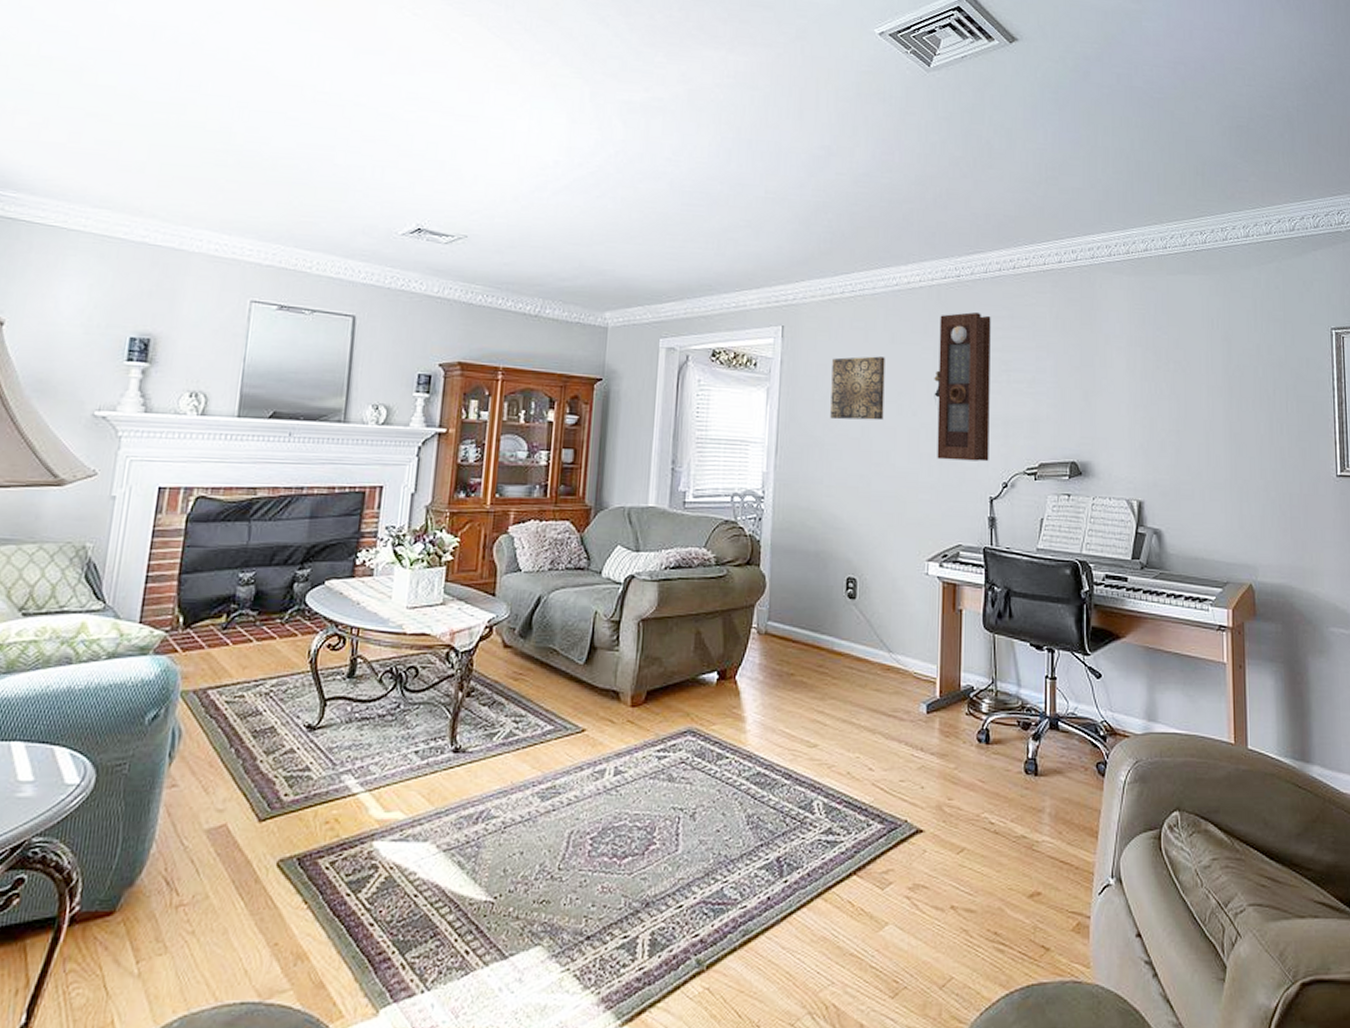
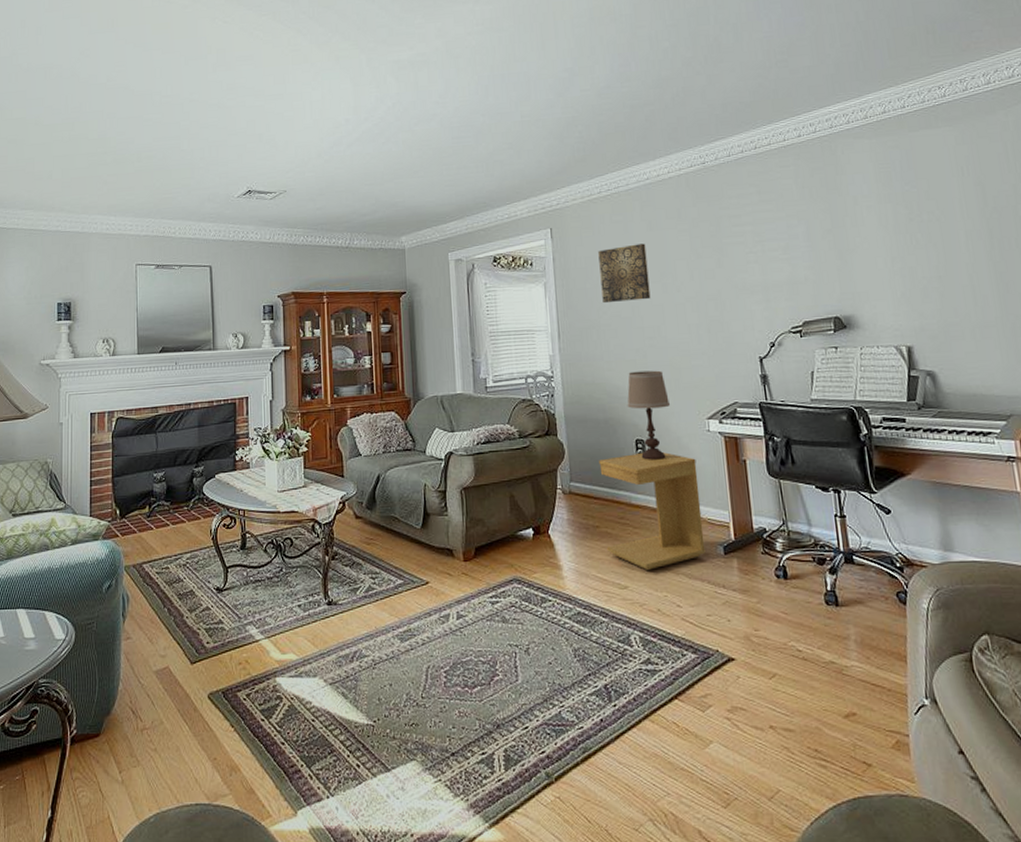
side table: none [799,592,910,727] -> present [599,452,706,570]
table lamp: none [842,500,890,603] -> present [627,370,671,460]
pendulum clock: present [934,312,991,462] -> none [691,193,754,328]

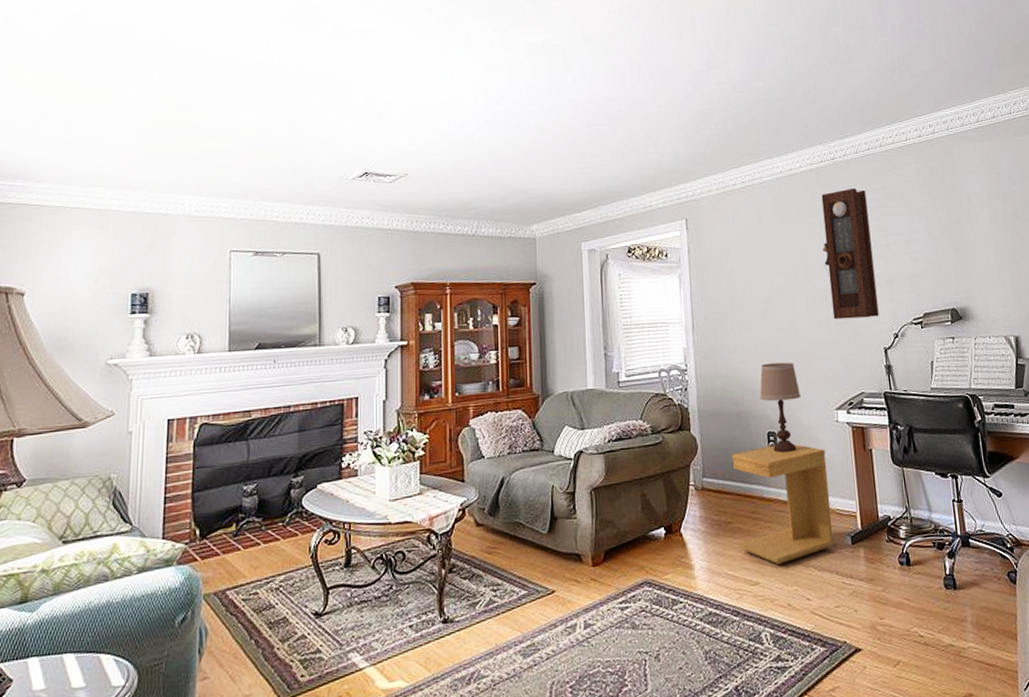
wall art: present [598,243,651,304] -> none [732,236,783,296]
pendulum clock: none [691,193,754,328] -> present [821,188,879,320]

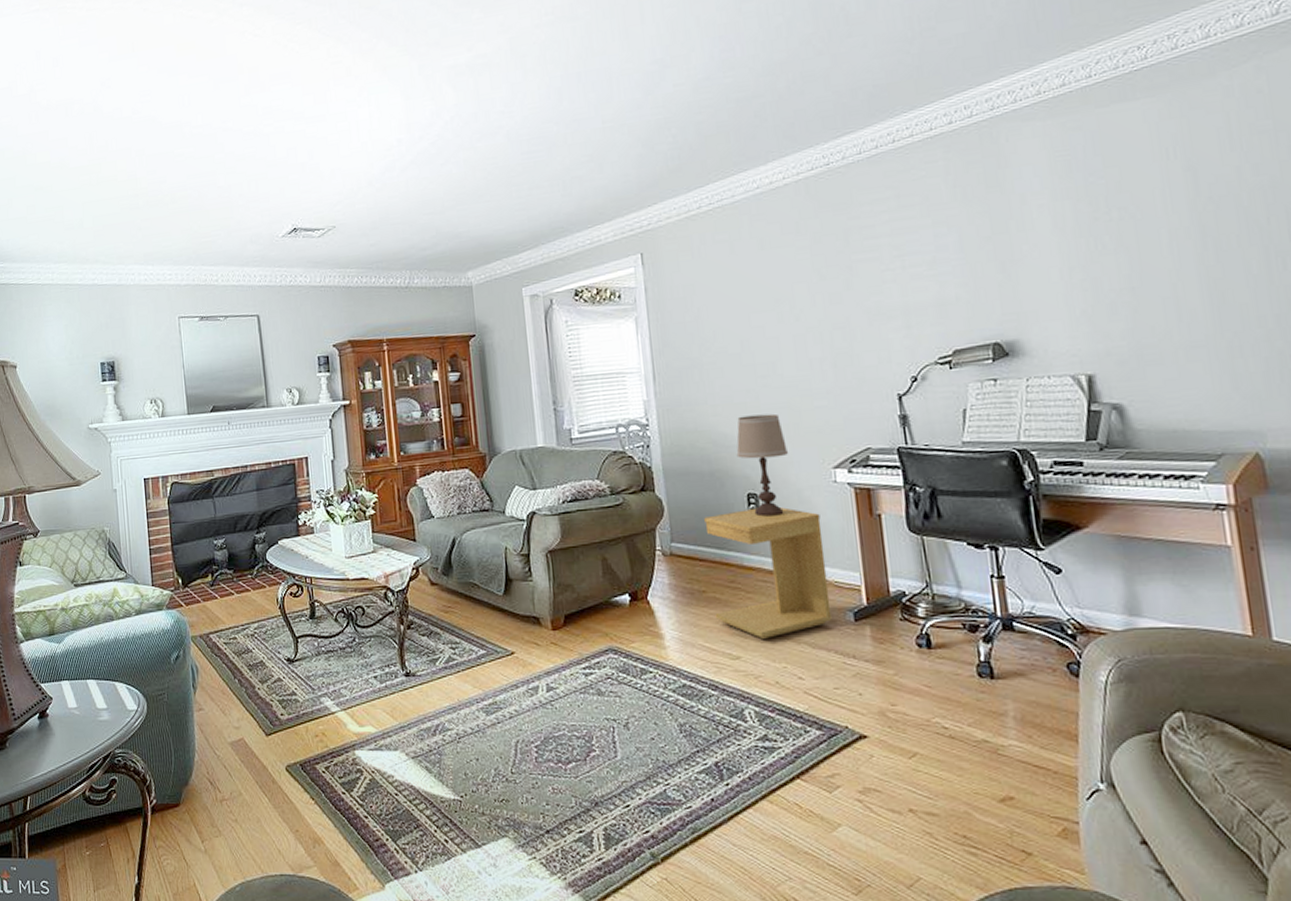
pendulum clock: present [821,188,879,320] -> none [812,199,891,362]

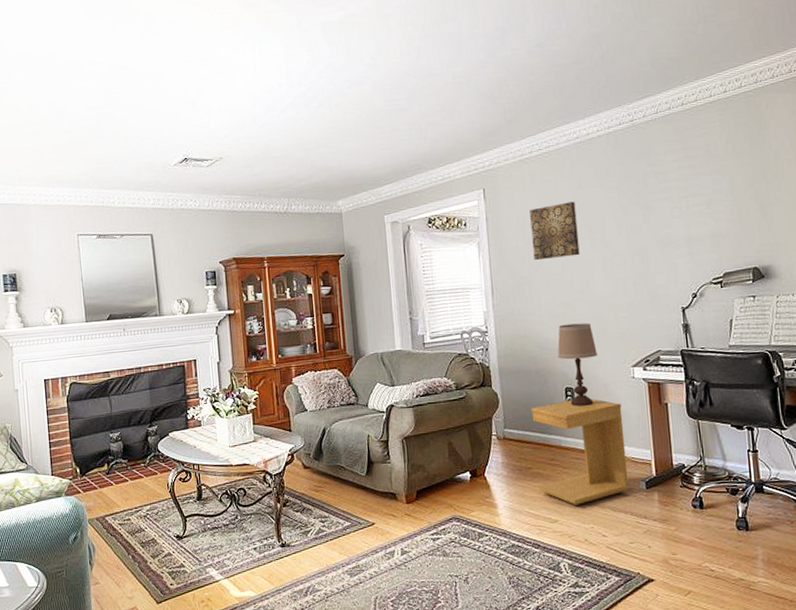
wall art: none [699,265,763,339] -> present [529,201,580,261]

